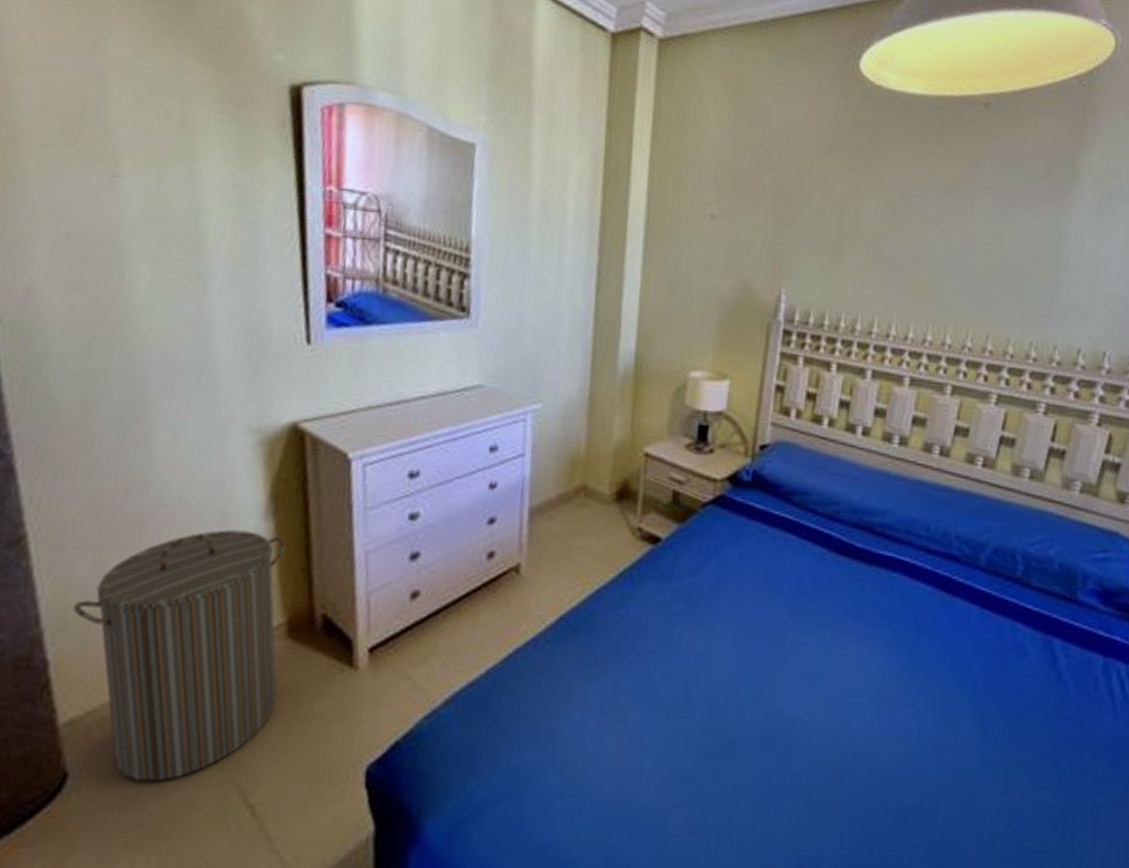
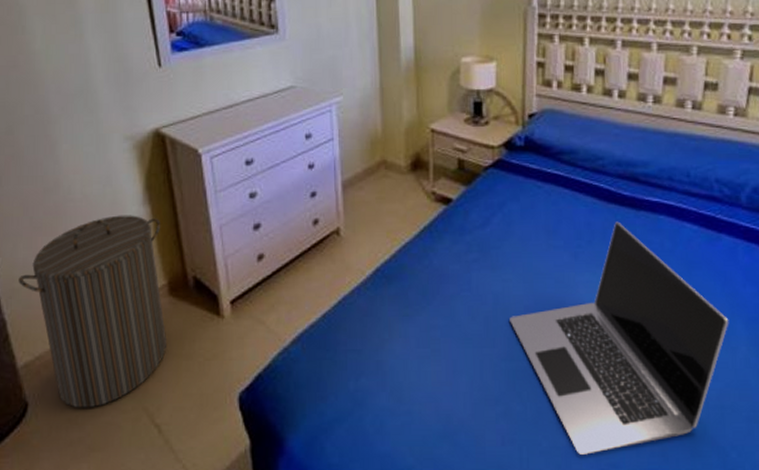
laptop: none [713,576,954,848] -> present [509,221,729,456]

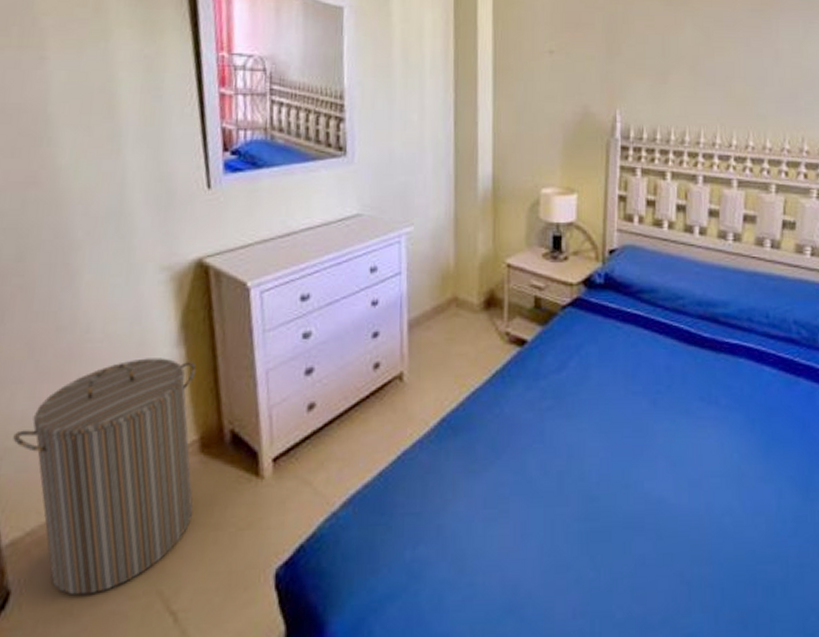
laptop: present [509,221,729,456] -> none [584,365,808,627]

